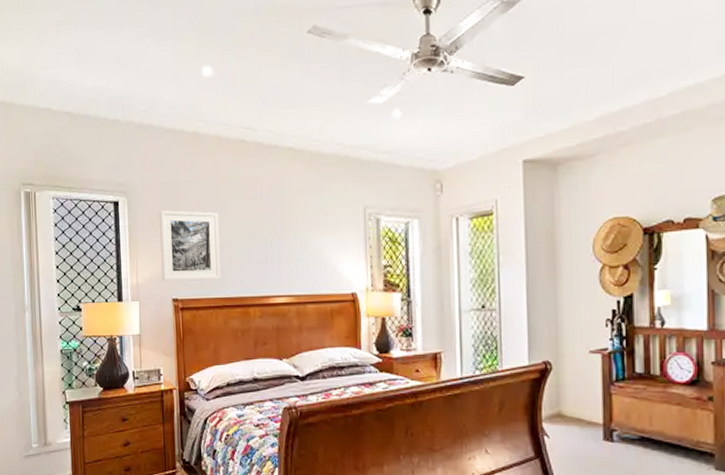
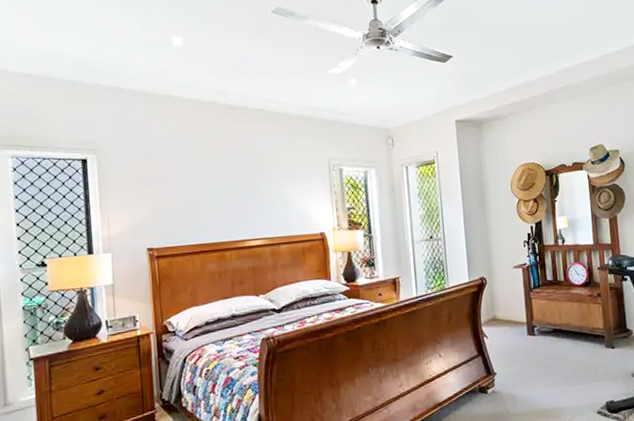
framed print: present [159,210,221,282] -> none [131,166,196,232]

